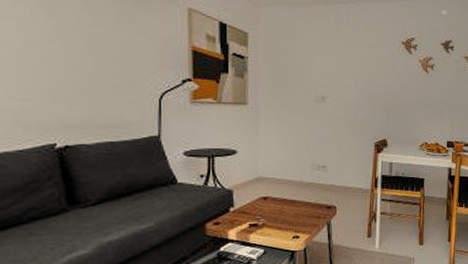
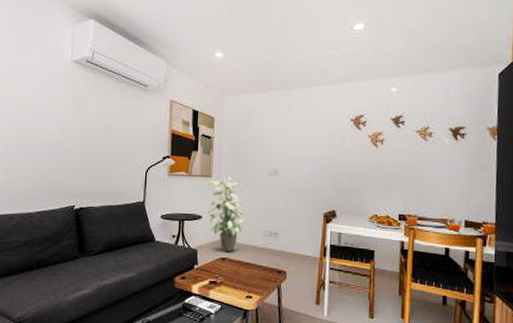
indoor plant: none [242,104,292,190] -> present [206,176,247,252]

